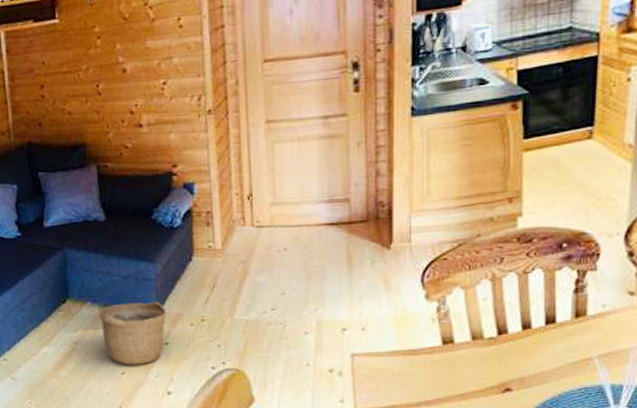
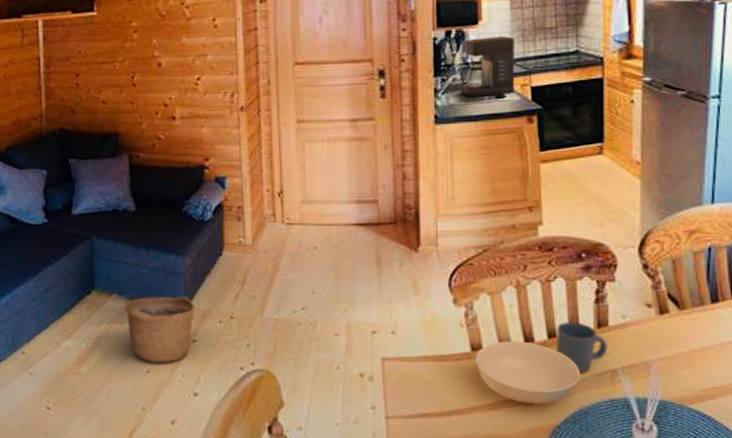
coffee maker: none [440,16,501,85] -> present [460,36,515,97]
bowl: none [445,333,555,395] -> present [475,341,581,405]
mug: none [529,313,585,363] -> present [555,322,608,374]

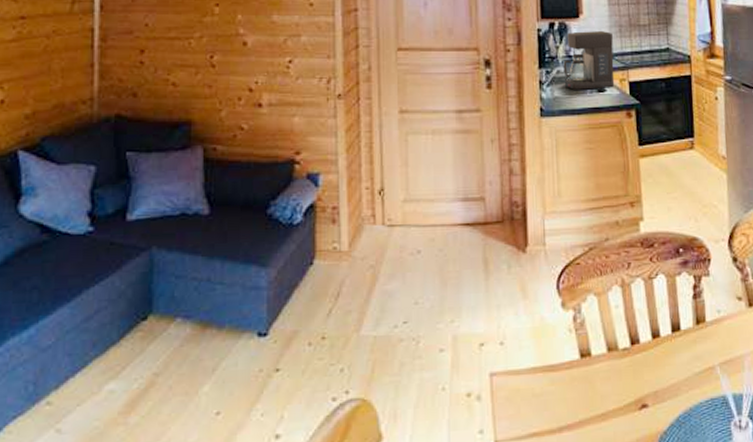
basket: present [125,296,196,363] -> none [191,315,280,401]
bowl: present [475,341,581,405] -> none [584,343,684,412]
mug: present [555,322,608,374] -> none [659,319,706,374]

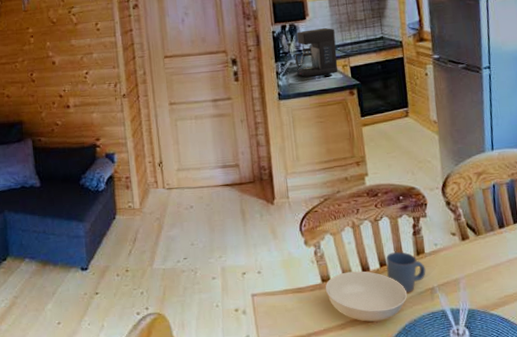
bowl: none [584,343,684,412] -> present [325,271,408,322]
mug: none [659,319,706,374] -> present [386,252,426,294]

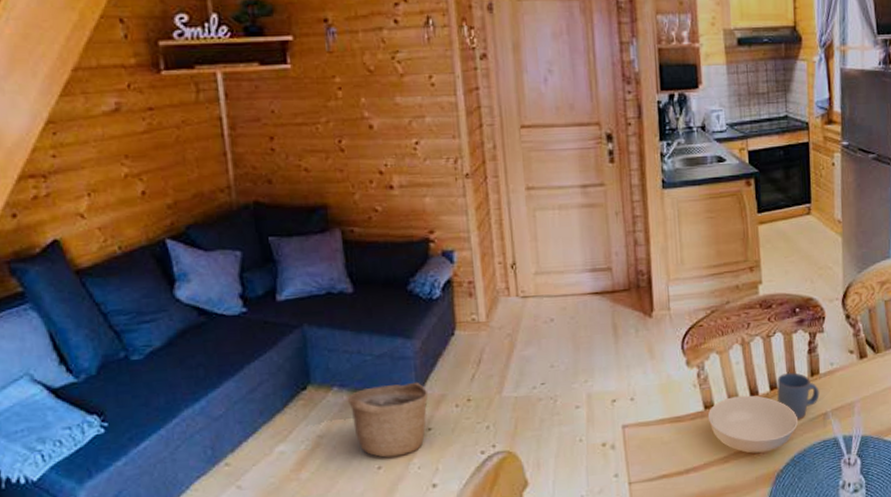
basket: none [36,255,96,315] -> present [348,382,429,458]
coffee maker: present [295,28,338,77] -> none [683,101,734,161]

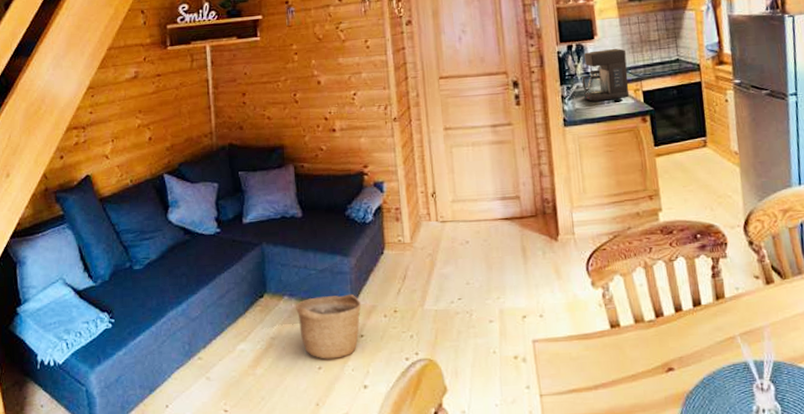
coffee maker: none [683,101,734,161] -> present [582,49,630,102]
bowl: present [707,395,799,454] -> none [614,316,706,374]
mug: present [776,372,820,420] -> none [681,296,726,343]

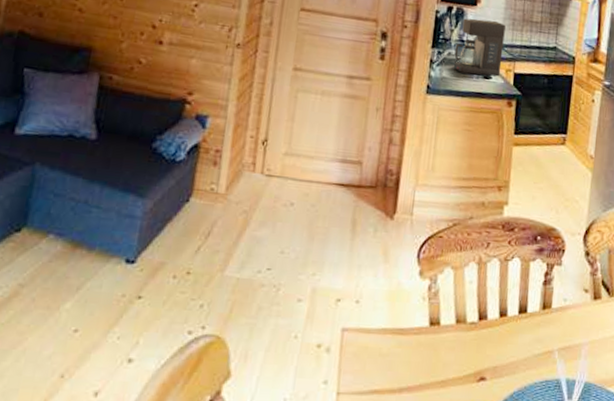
basket: present [296,294,362,359] -> none [59,241,148,322]

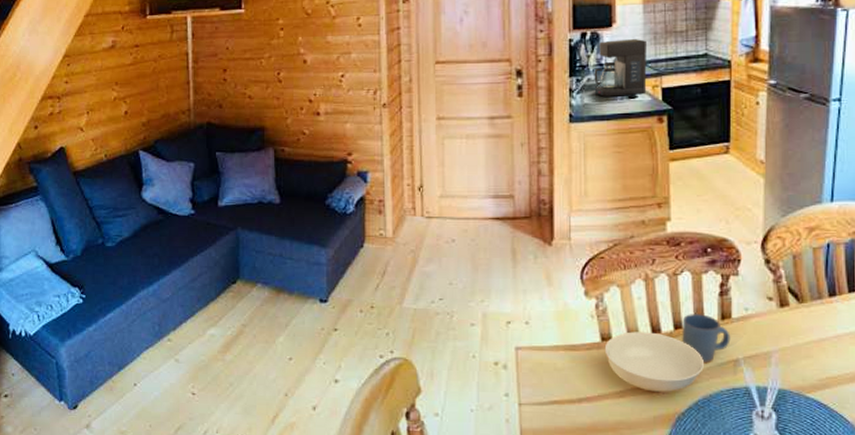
bowl: none [431,317,524,384] -> present [604,331,705,393]
mug: none [504,301,549,354] -> present [681,314,731,364]

